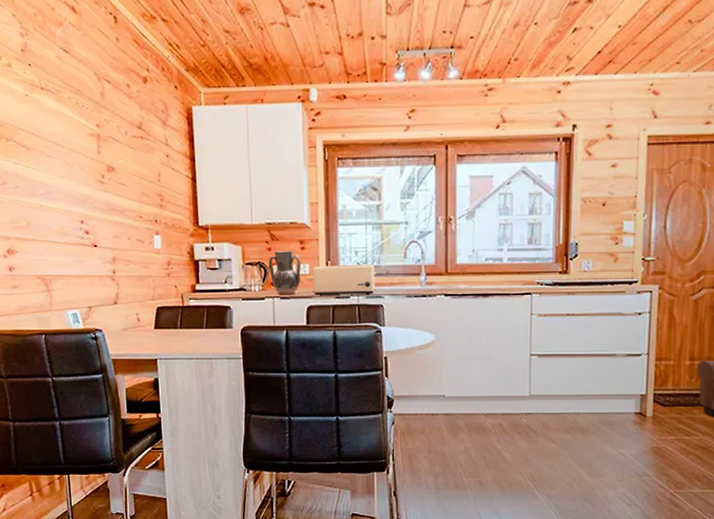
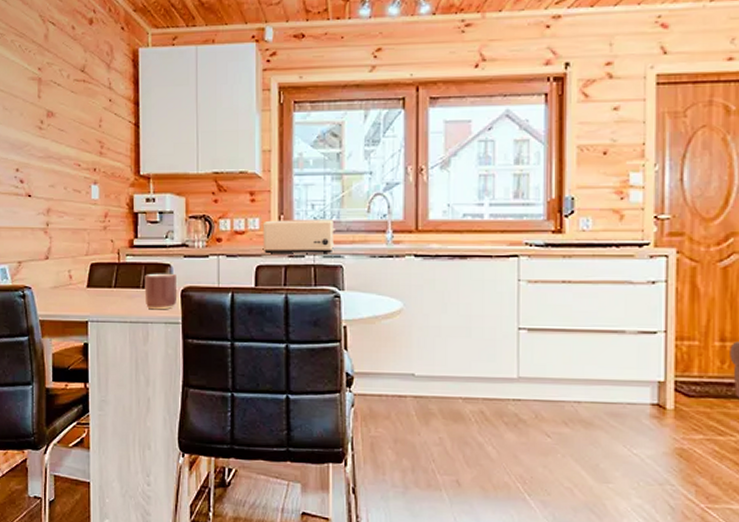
mug: none [207,314,237,347] -> present [144,273,176,310]
ceramic jug: present [268,250,301,295] -> none [214,202,250,253]

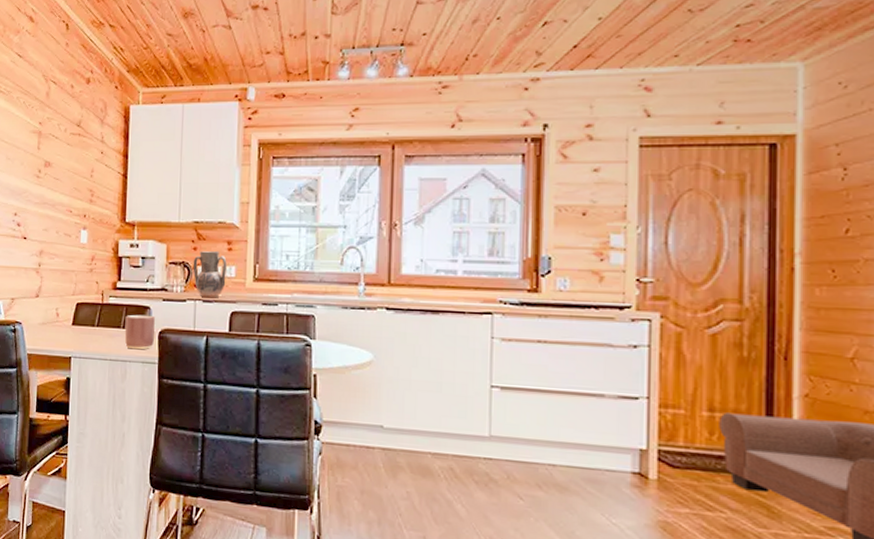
ceramic jug: none [214,202,250,253] -> present [192,250,227,299]
toaster: present [262,220,336,254] -> none [237,269,310,303]

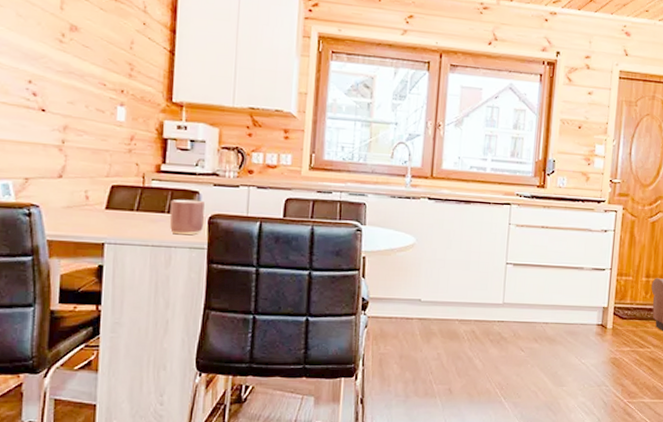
ceramic jug: present [192,250,227,299] -> none [247,138,283,185]

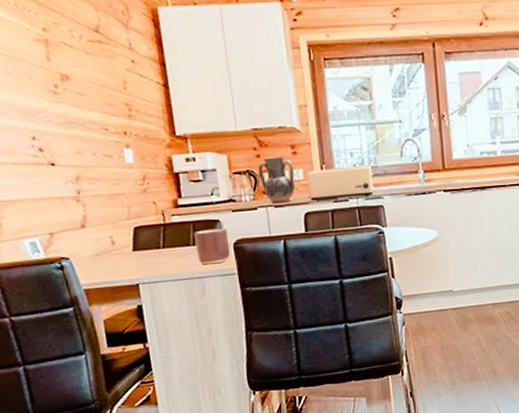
ceramic jug: none [247,138,283,185] -> present [258,155,296,204]
toaster: none [293,157,363,191] -> present [306,166,375,201]

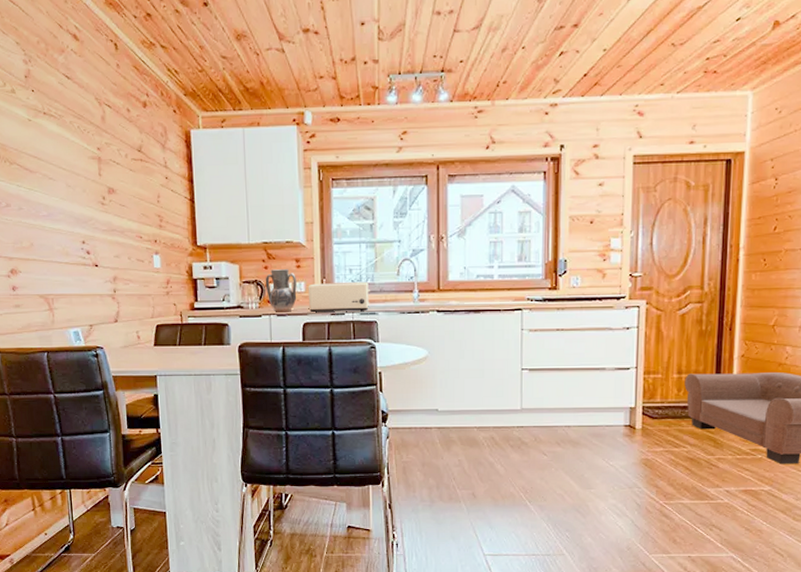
mug: present [193,228,230,265] -> none [205,331,235,364]

